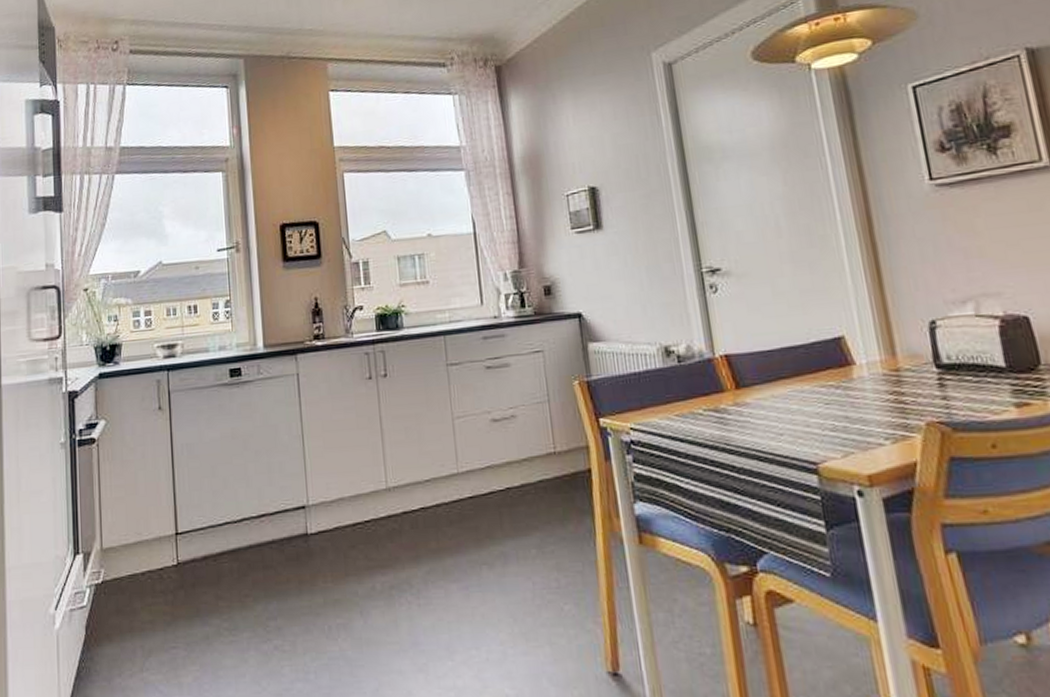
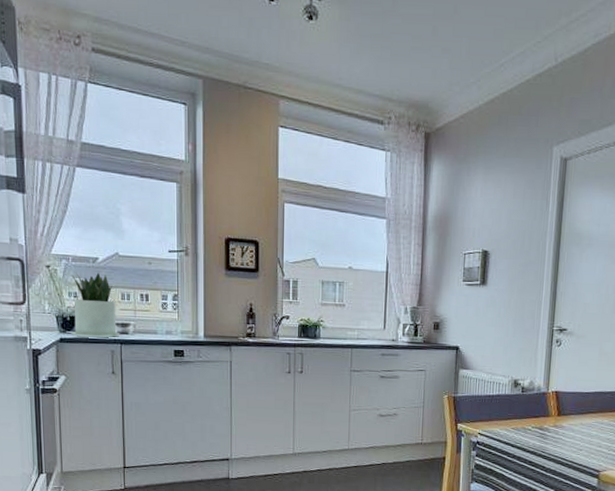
planter: none [110,287,167,370] -> present [70,272,120,339]

